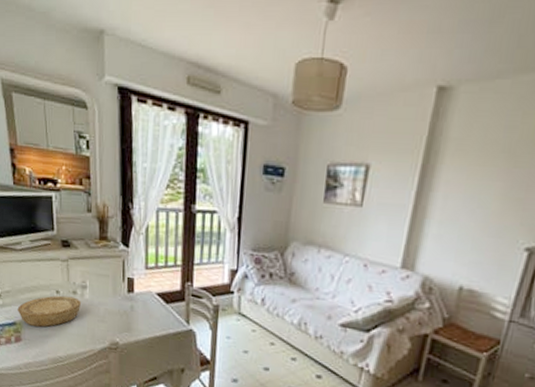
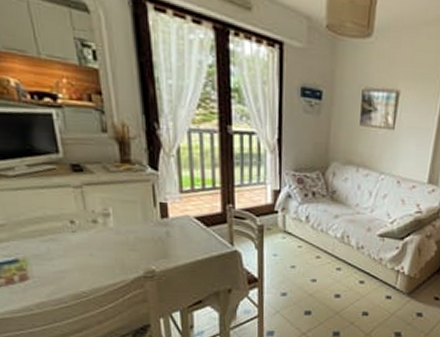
bowl: present [17,295,82,327] -> none [18,225,105,262]

